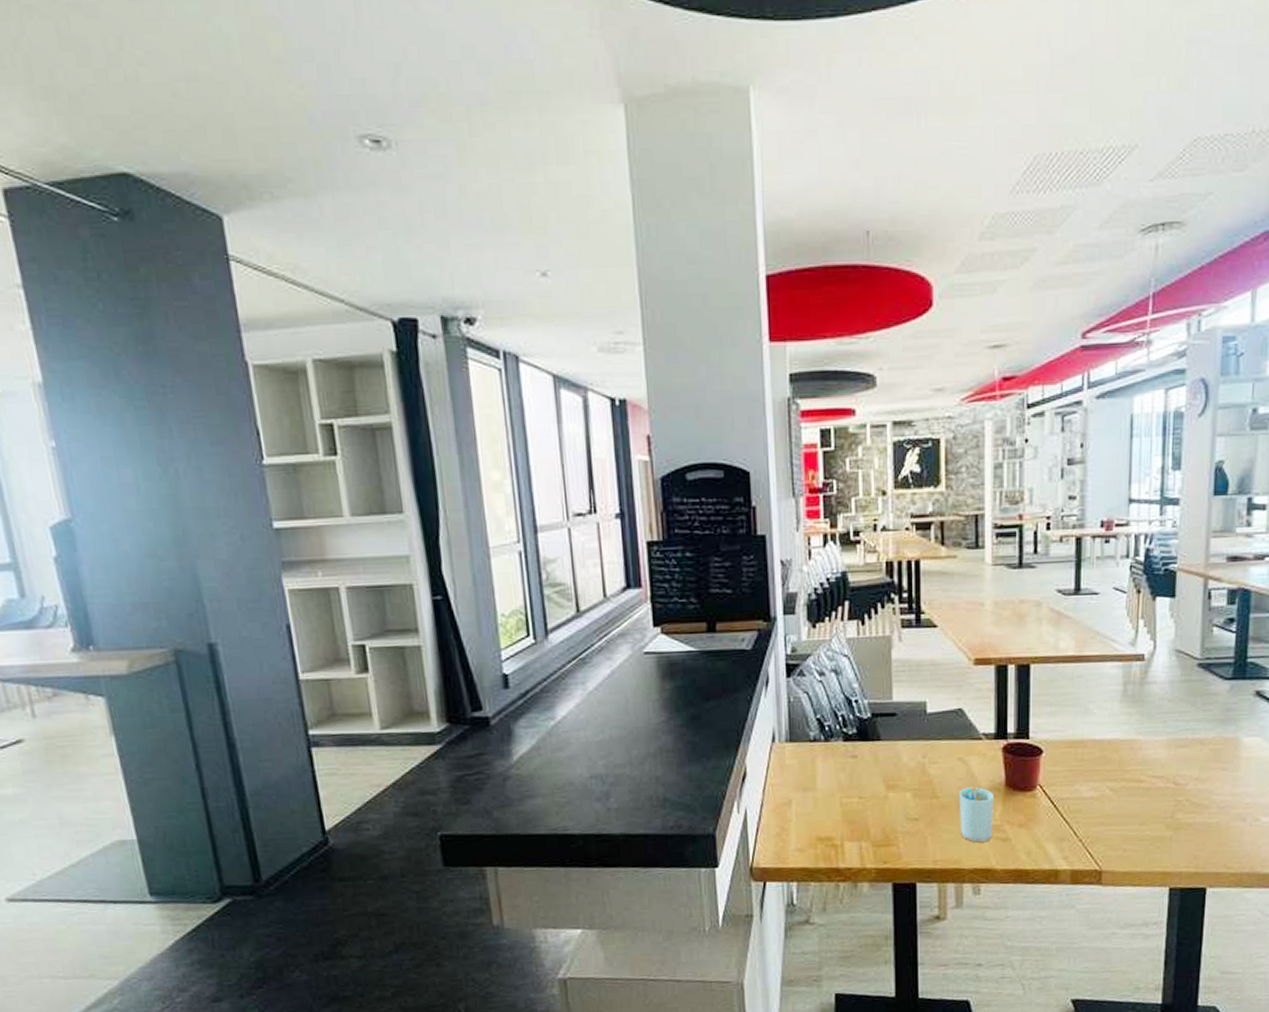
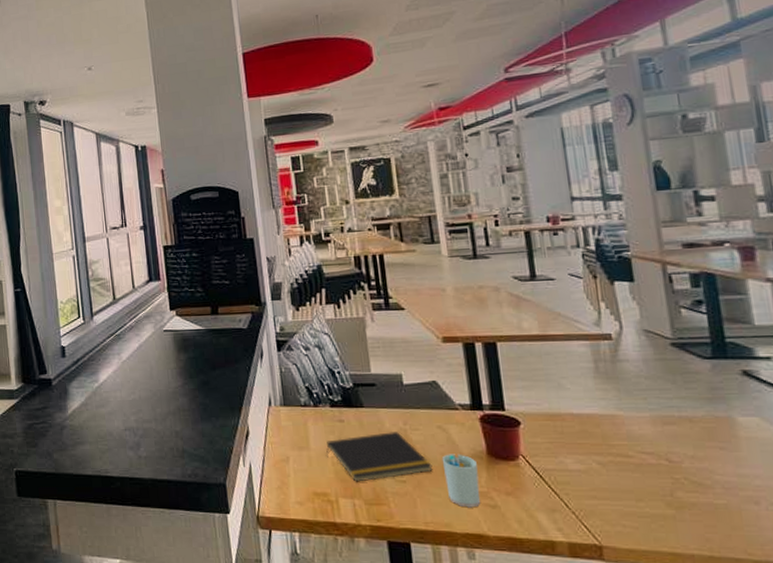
notepad: none [835,766,948,823] -> present [326,432,433,482]

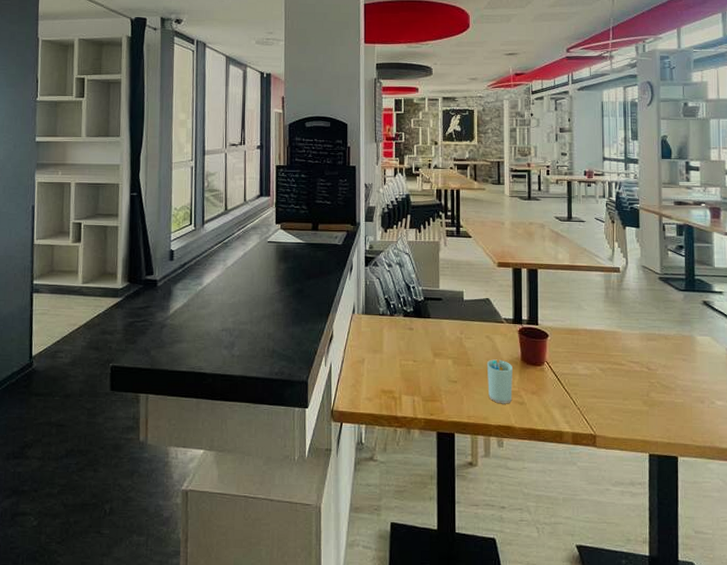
notepad: present [326,432,433,482] -> none [396,340,479,382]

